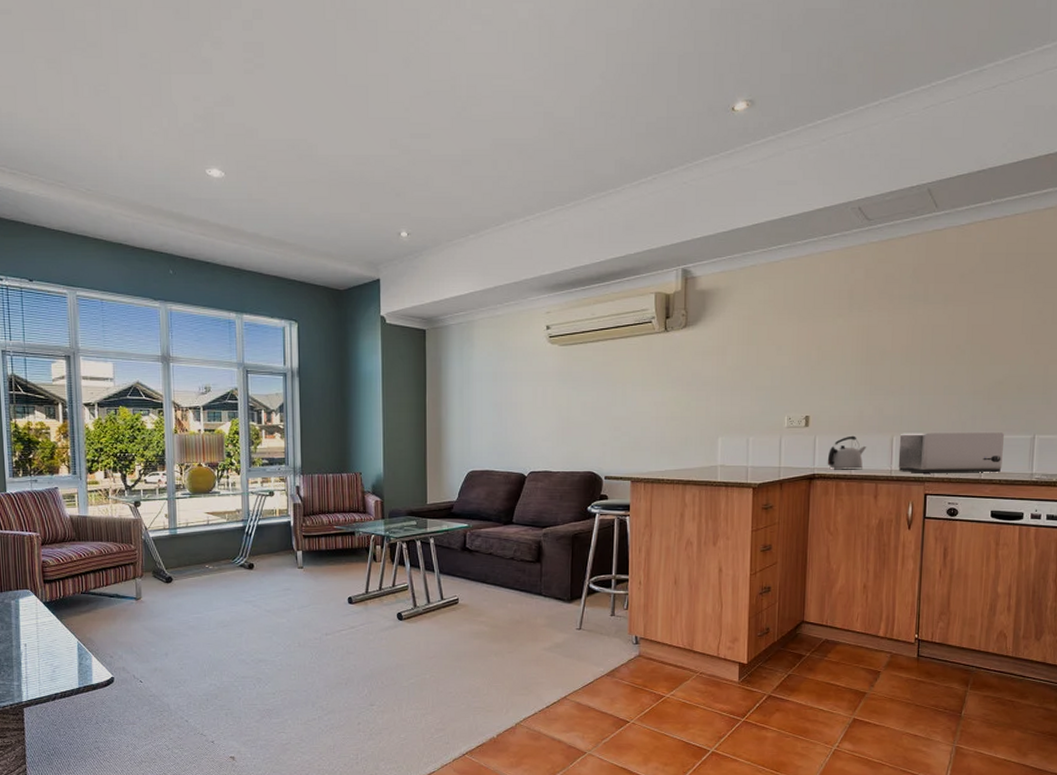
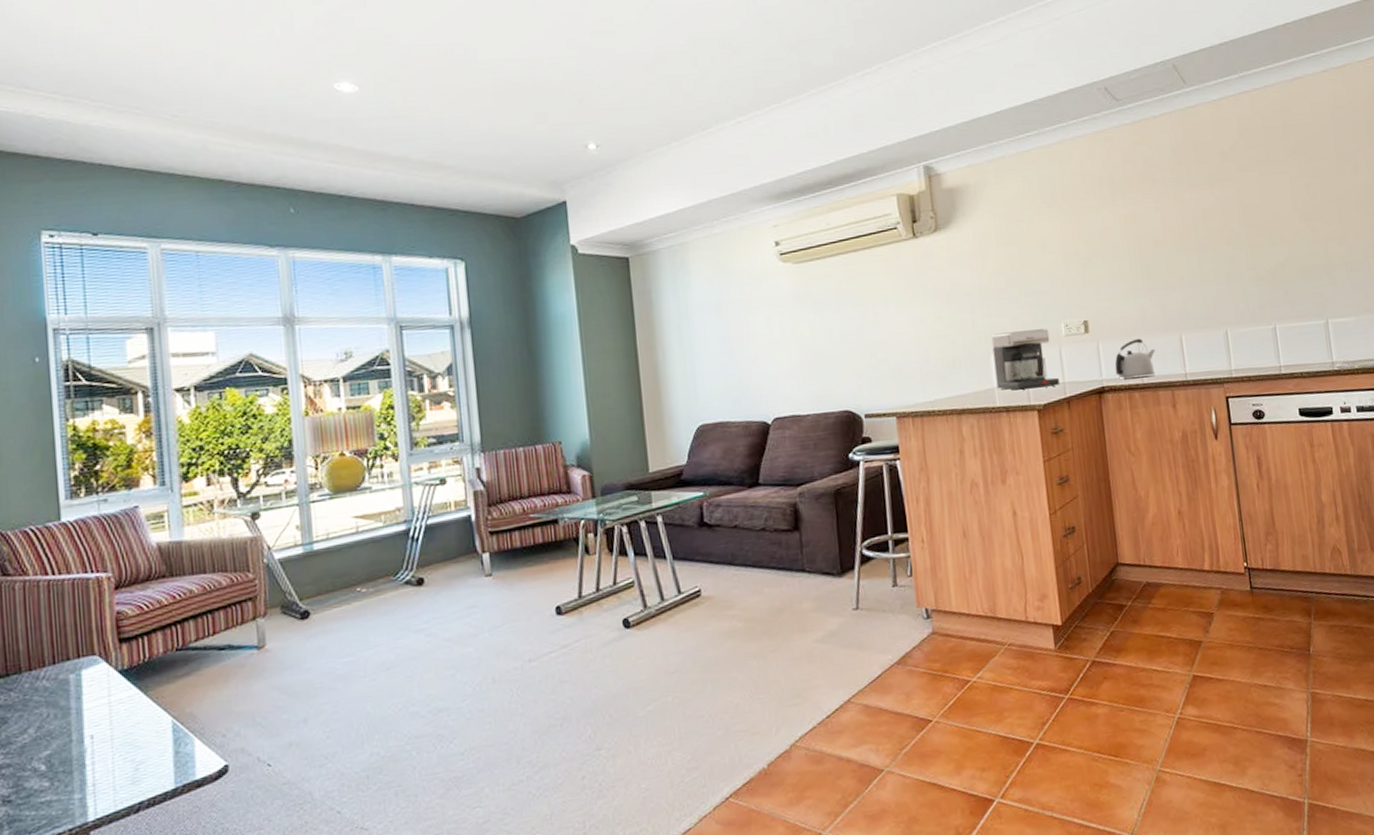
coffee maker: none [720,420,777,469] -> present [991,328,1060,390]
toaster: present [898,432,1005,473] -> none [1188,319,1301,375]

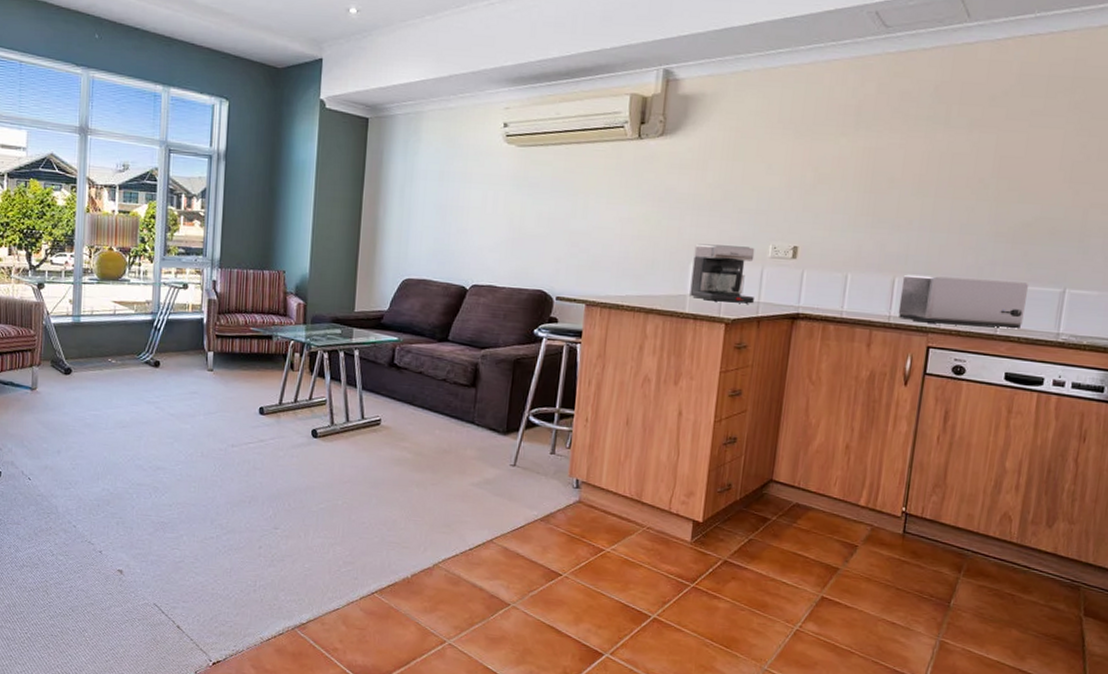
kettle: present [1114,338,1156,380] -> none [814,272,863,313]
toaster: none [1188,319,1301,375] -> present [898,274,1029,330]

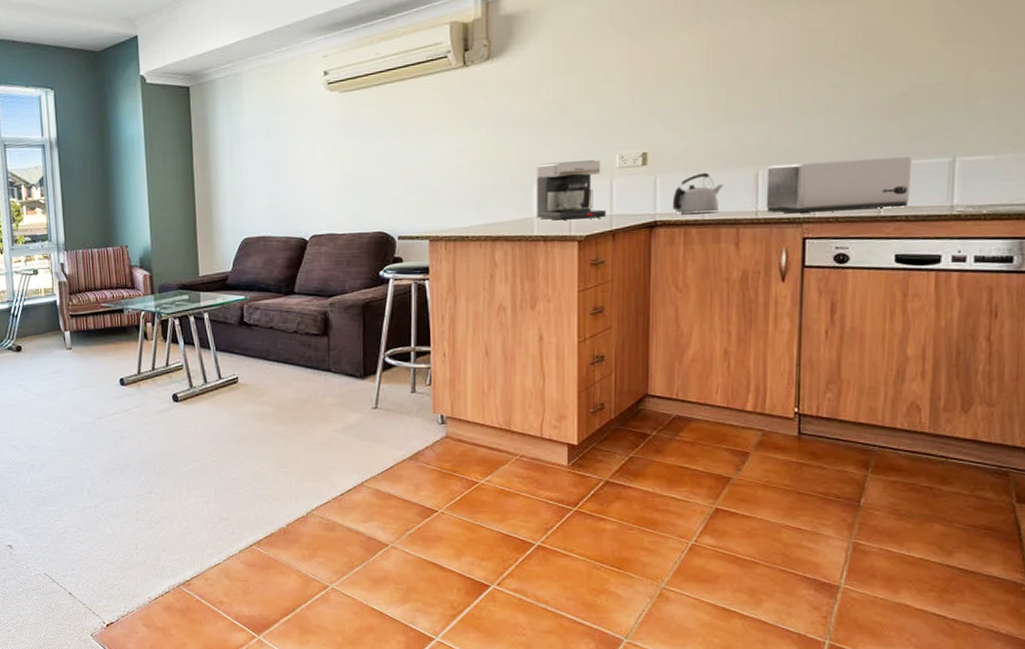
kettle: none [814,272,863,313] -> present [672,172,724,215]

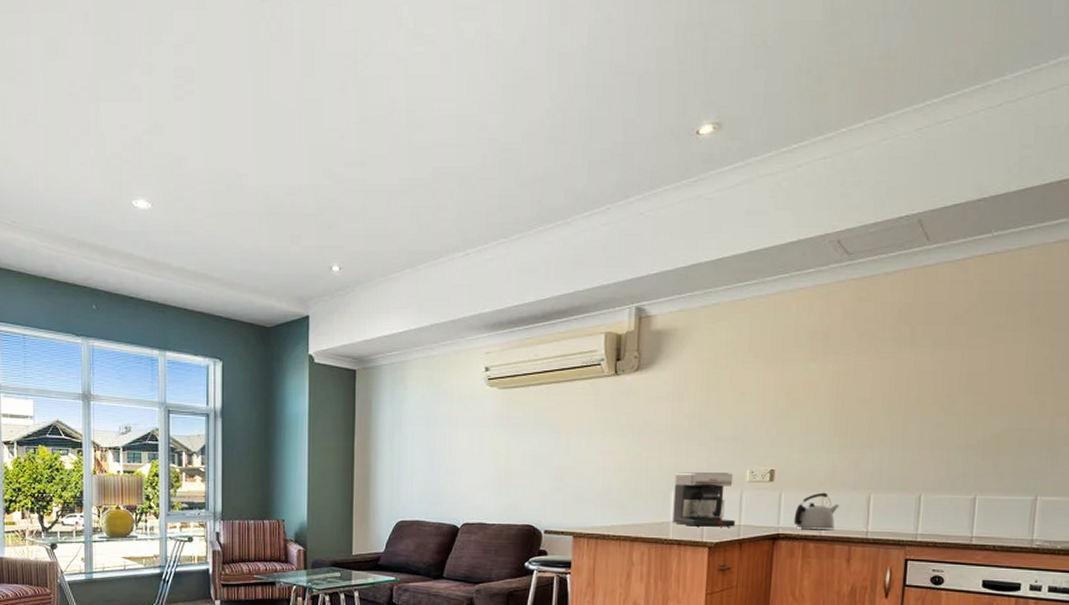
toaster: present [766,156,913,213] -> none [875,490,1002,538]

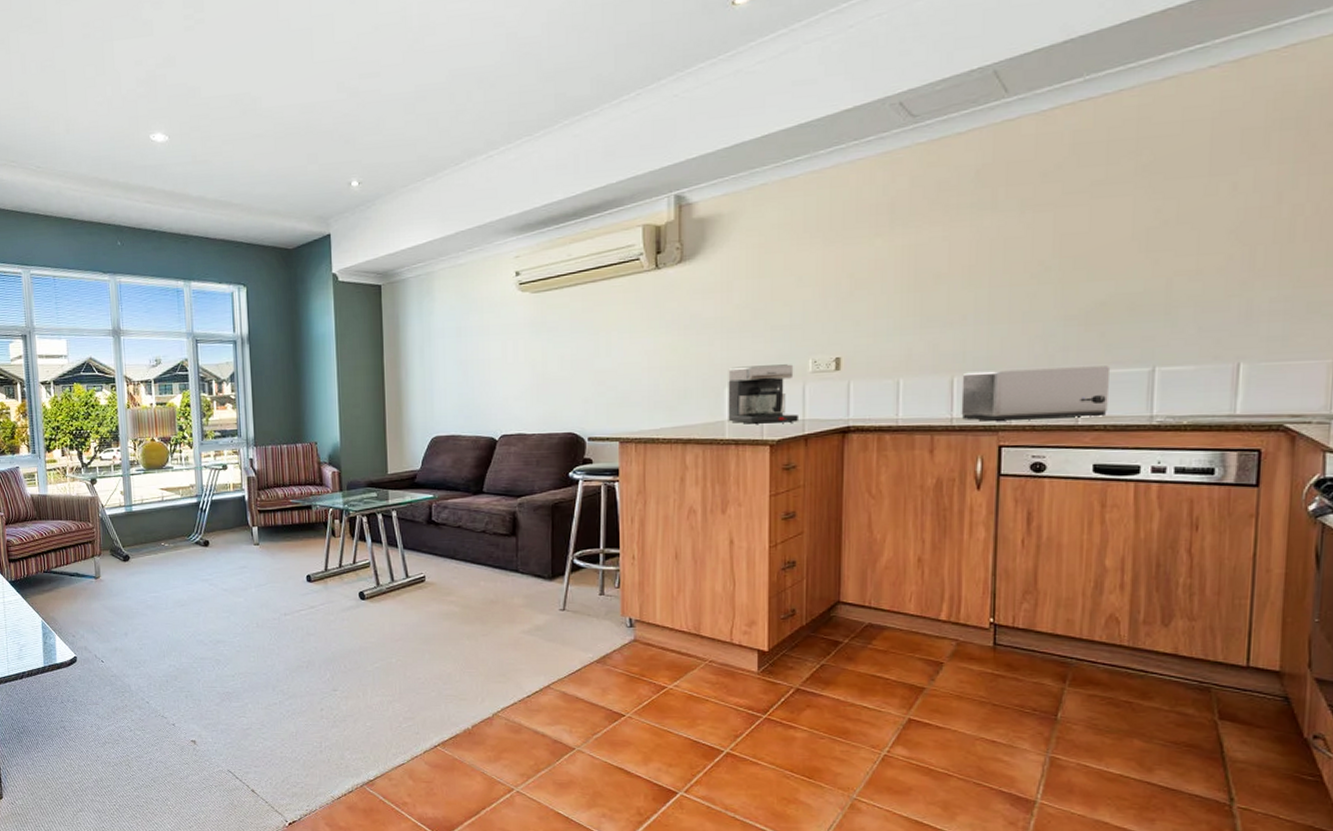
kettle: present [793,492,840,531] -> none [865,378,918,421]
toaster: none [875,490,1002,538] -> present [961,365,1111,421]

